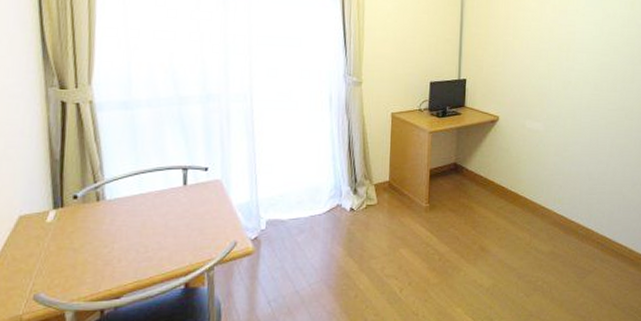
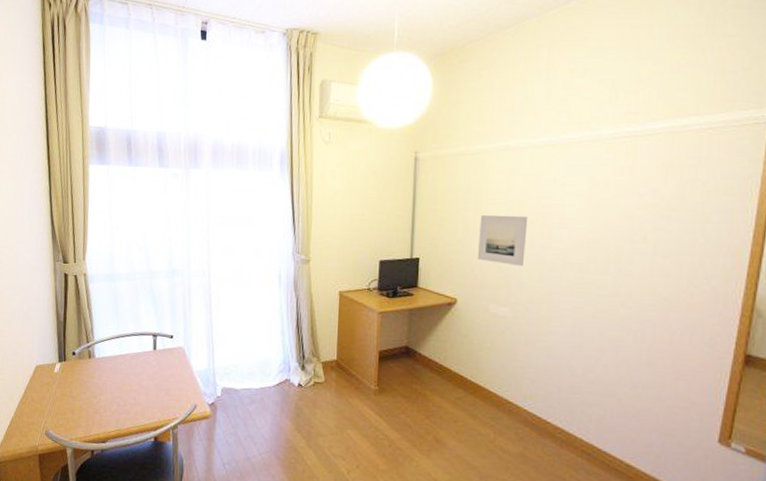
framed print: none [516,39,557,86] -> present [477,214,528,267]

